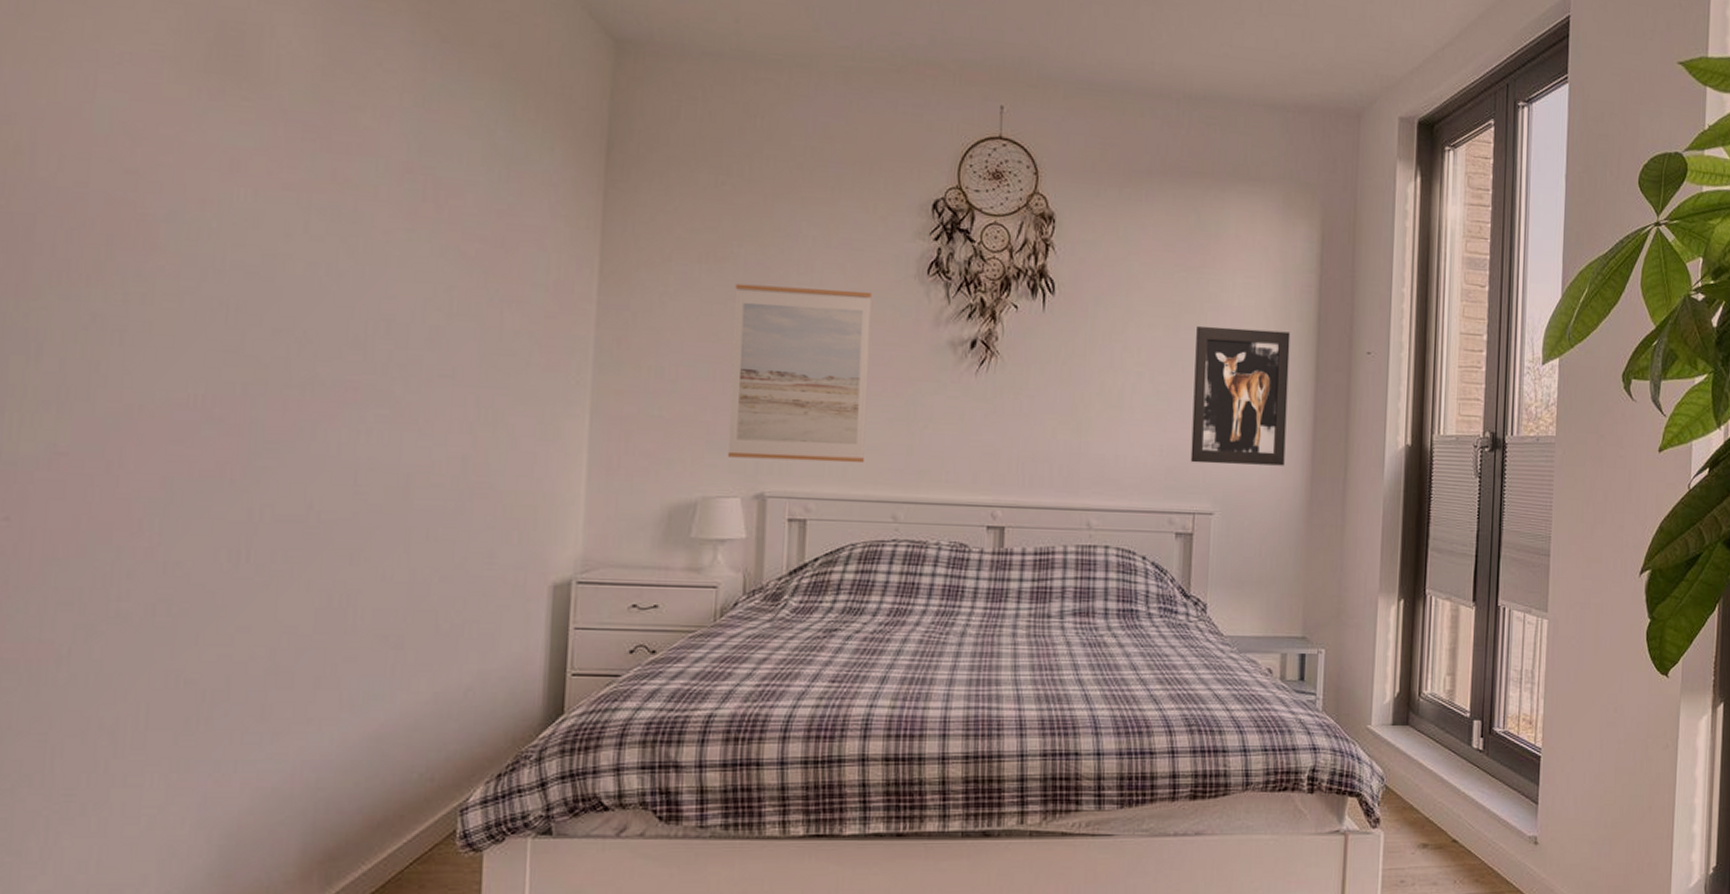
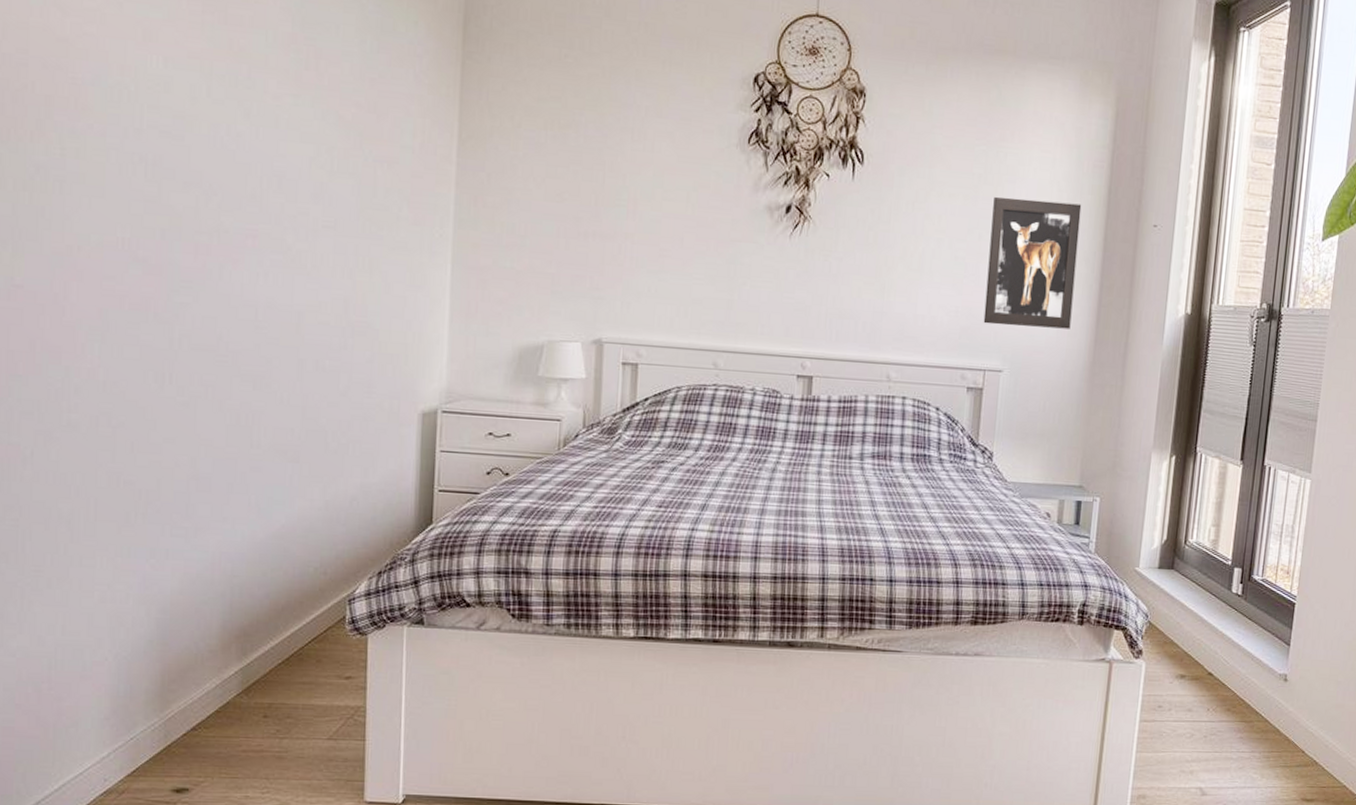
wall art: present [727,283,872,463] -> none [569,149,698,315]

